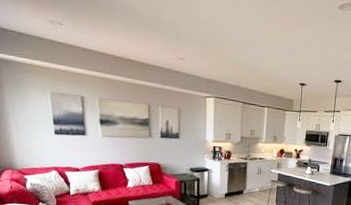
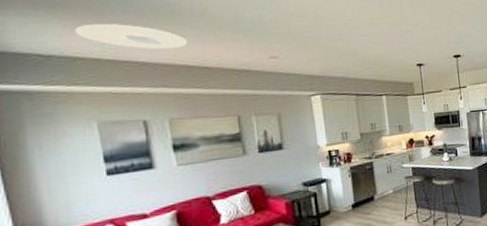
ceiling light: none [38,10,117,40] -> present [74,24,187,49]

